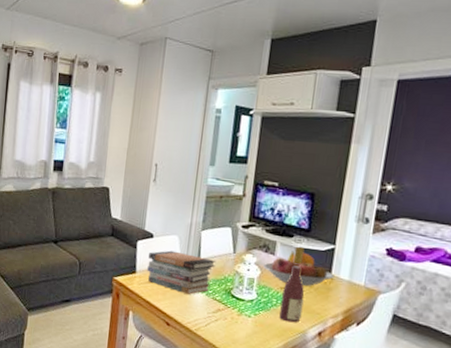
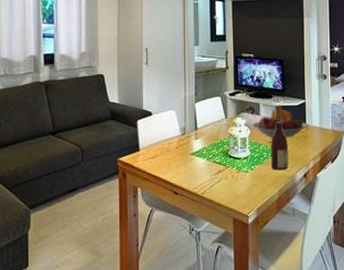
book stack: present [147,250,216,295] -> none [150,124,212,162]

